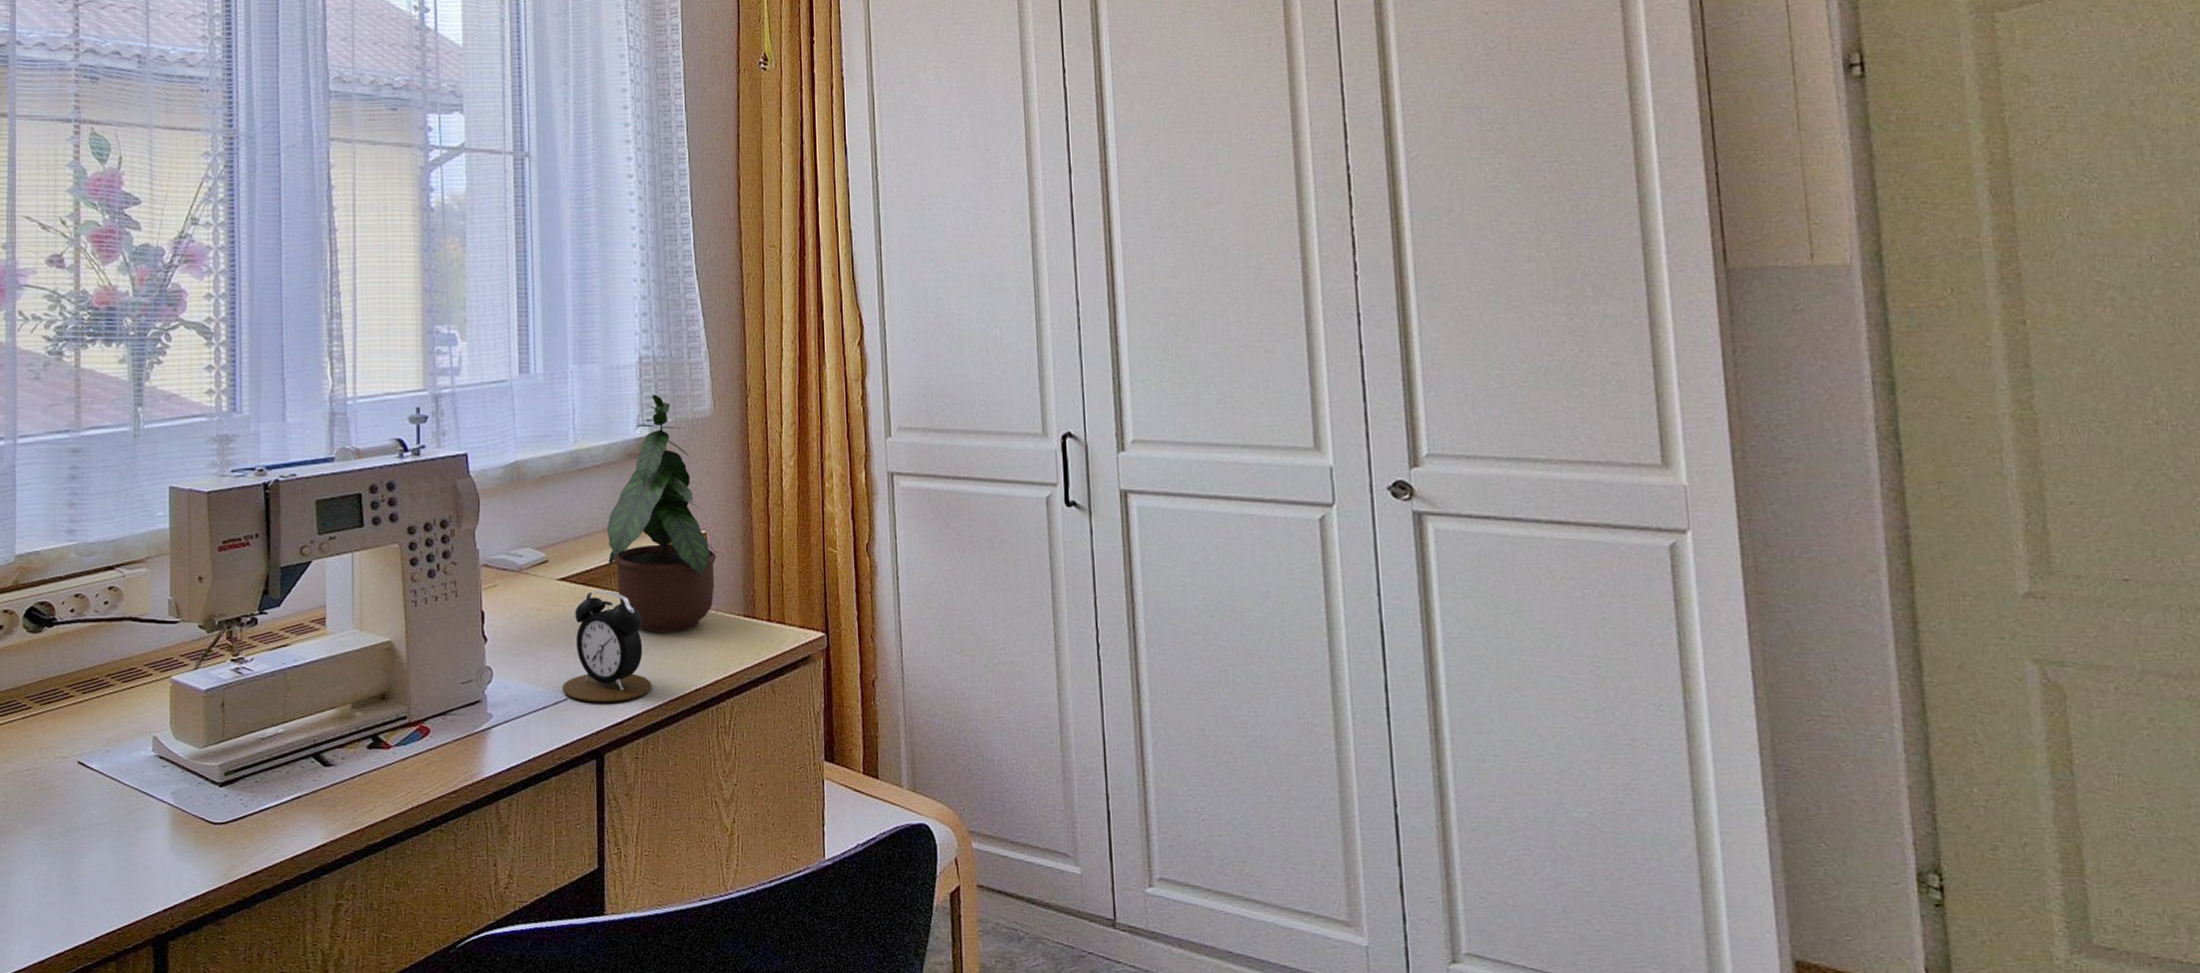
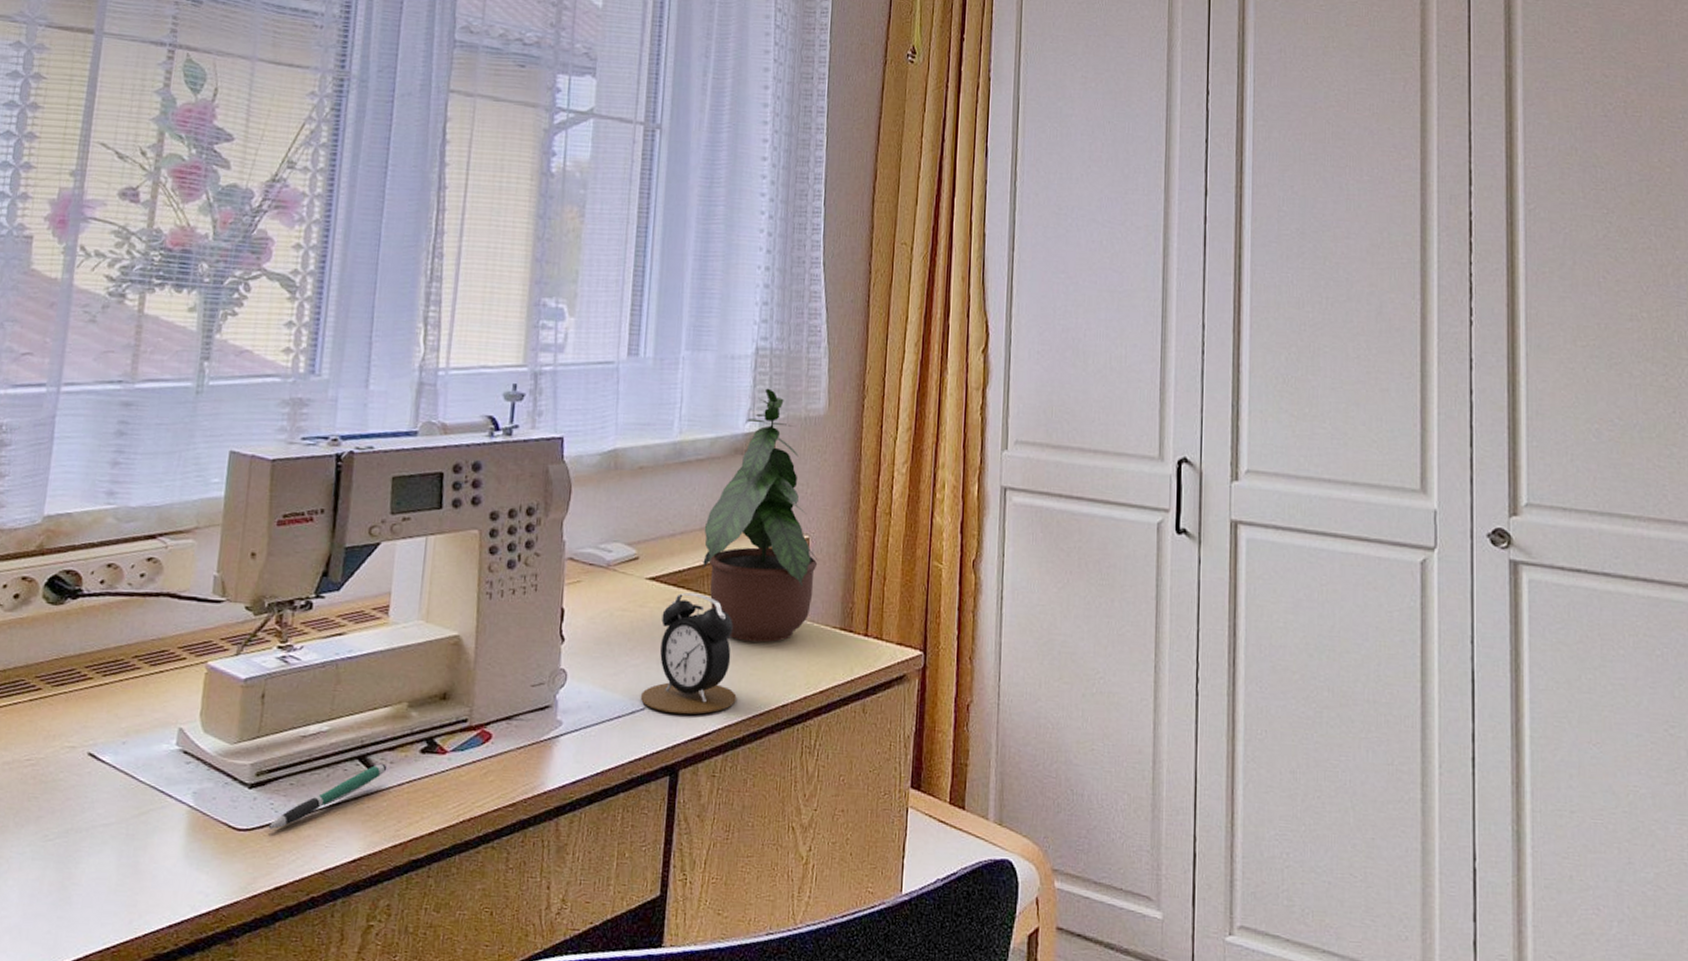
pen: none [240,759,338,822] -> present [268,763,386,829]

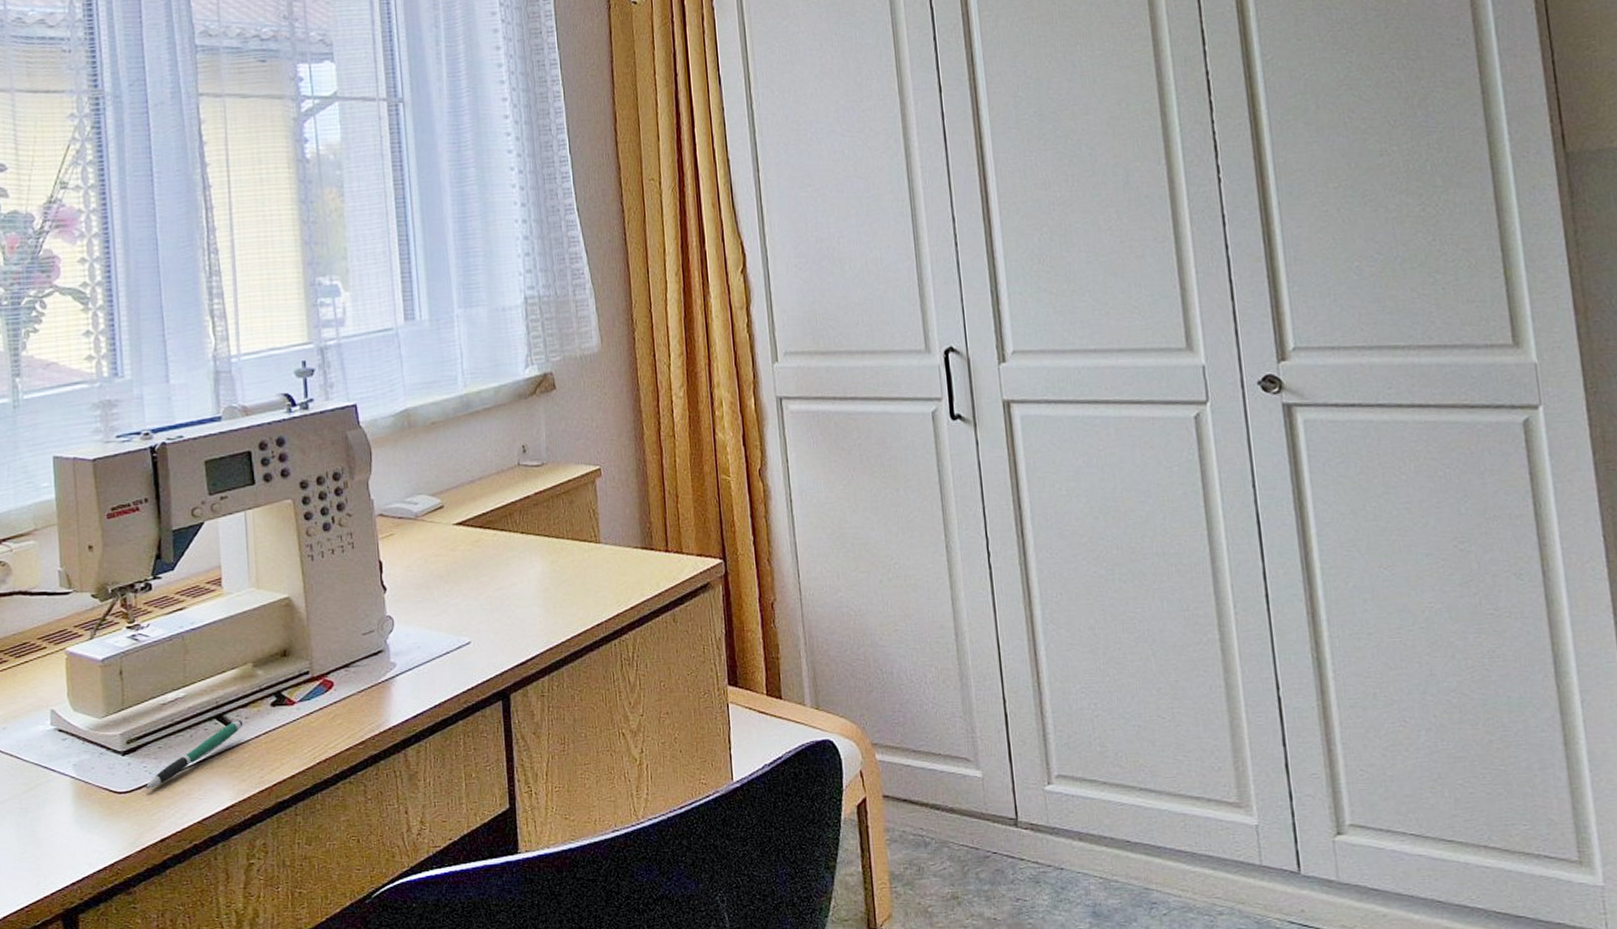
alarm clock: present [640,592,737,715] -> none [464,532,554,644]
potted plant: present [702,388,818,643] -> none [500,334,612,570]

